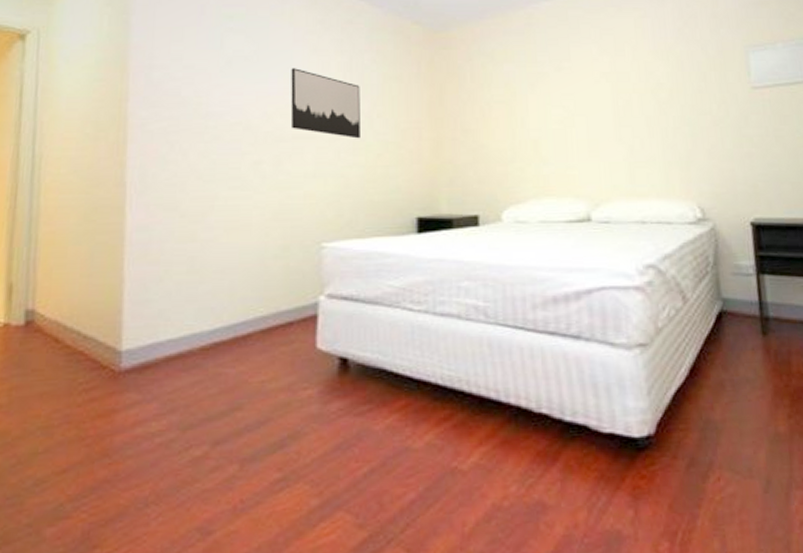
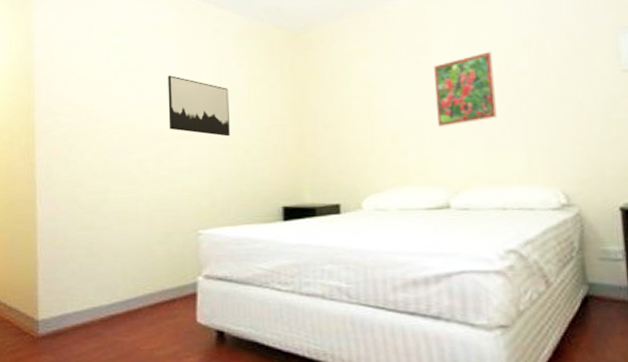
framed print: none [576,61,637,136] -> present [434,51,497,127]

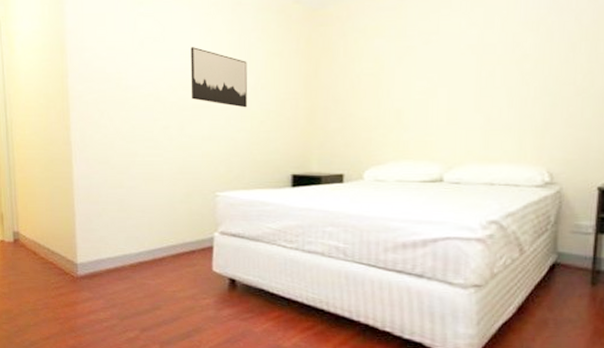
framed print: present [434,51,497,127] -> none [441,33,500,106]

